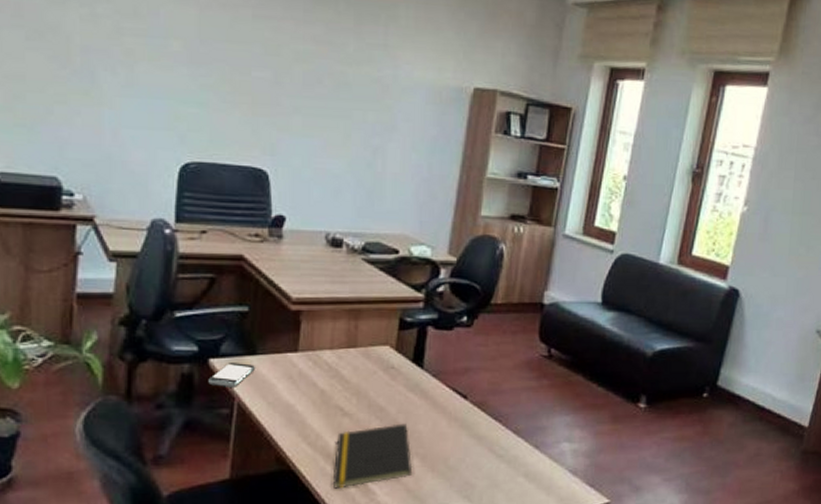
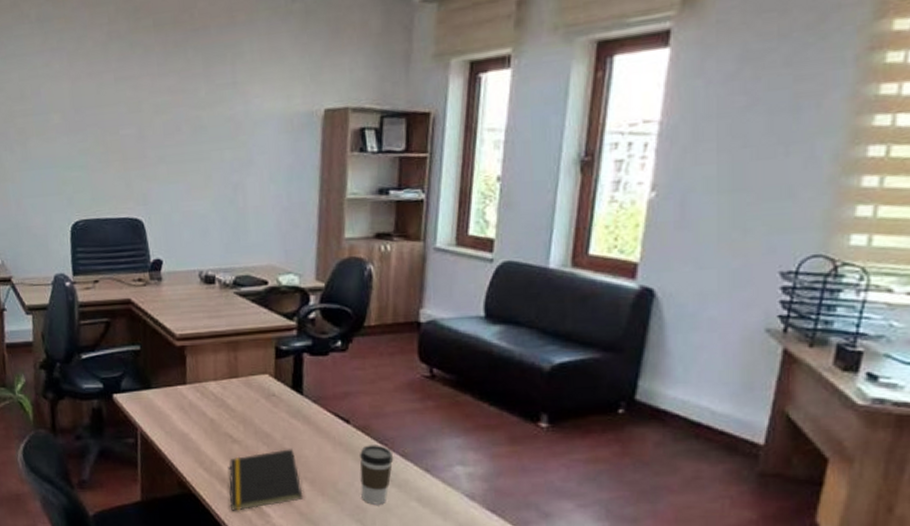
smartphone: present [208,361,255,387] -> none [114,396,152,419]
coffee cup: none [471,421,506,481] -> present [359,445,394,505]

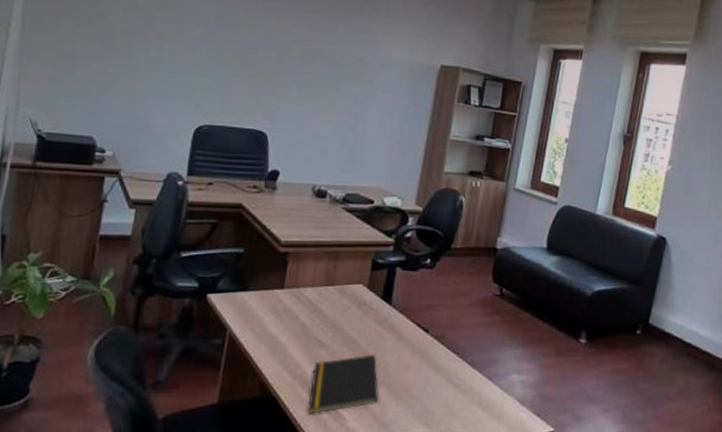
coffee cup: present [359,445,394,505] -> none [431,353,463,409]

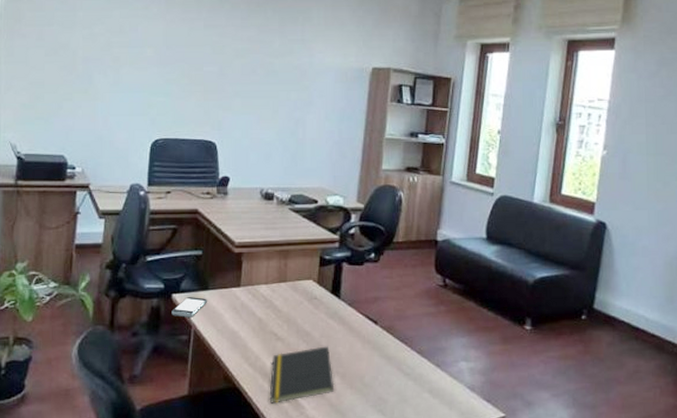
smartphone: none [205,297,246,320] -> present [172,296,207,318]

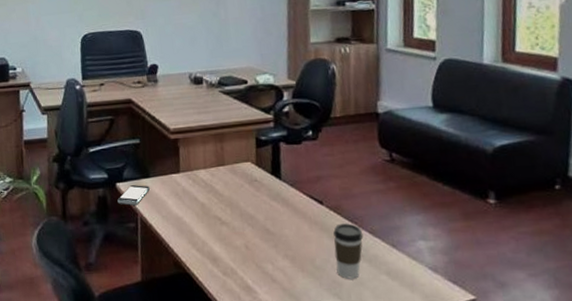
notepad: present [269,345,335,403] -> none [219,228,286,288]
coffee cup: none [383,343,412,396] -> present [333,223,364,279]

